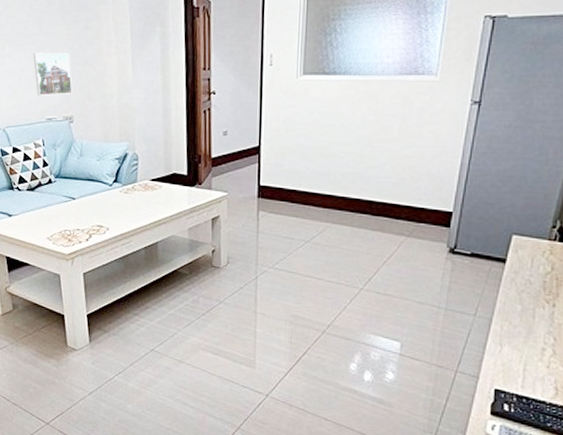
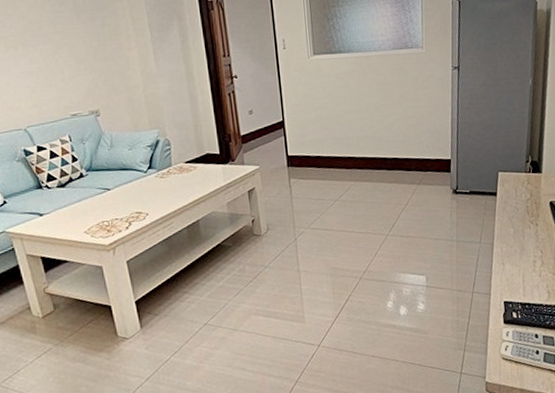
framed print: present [33,52,73,96] -> none [50,50,96,93]

